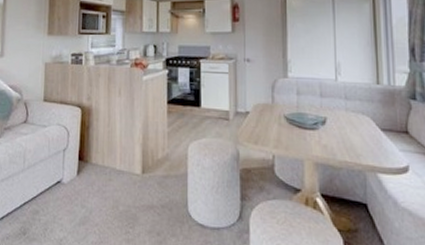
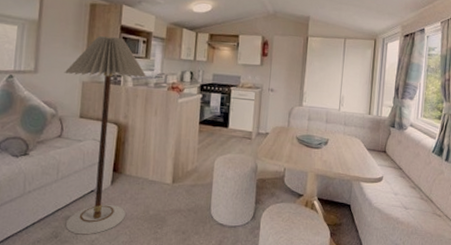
floor lamp: none [27,15,109,233] -> present [64,36,147,235]

